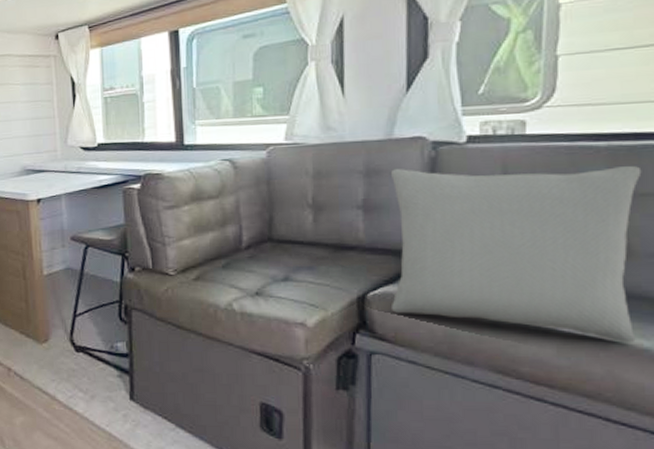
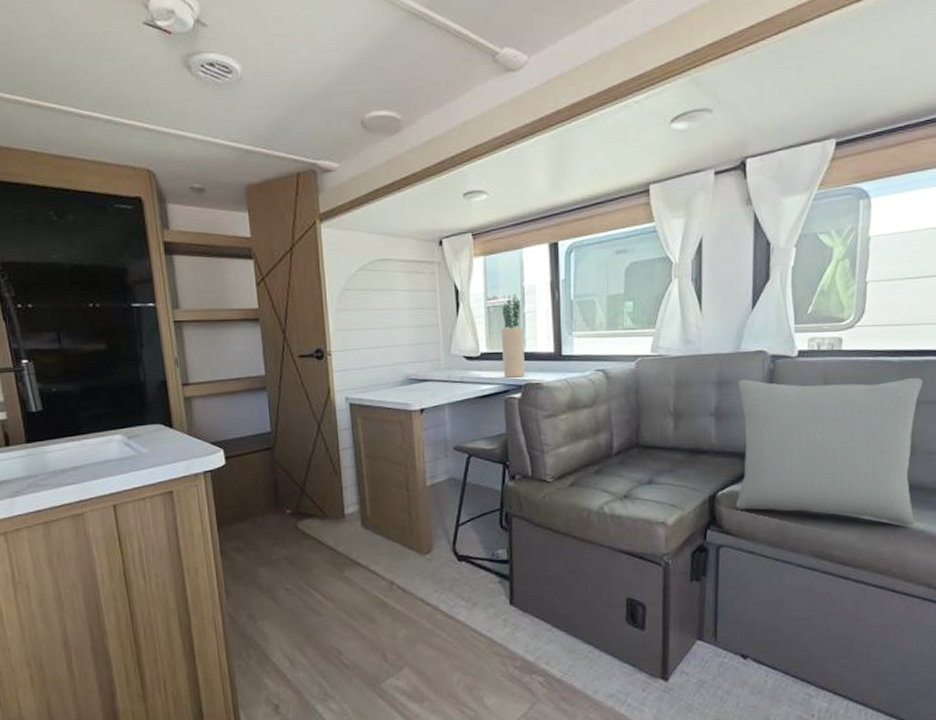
vase: none [118,84,144,168] -> present [500,294,525,378]

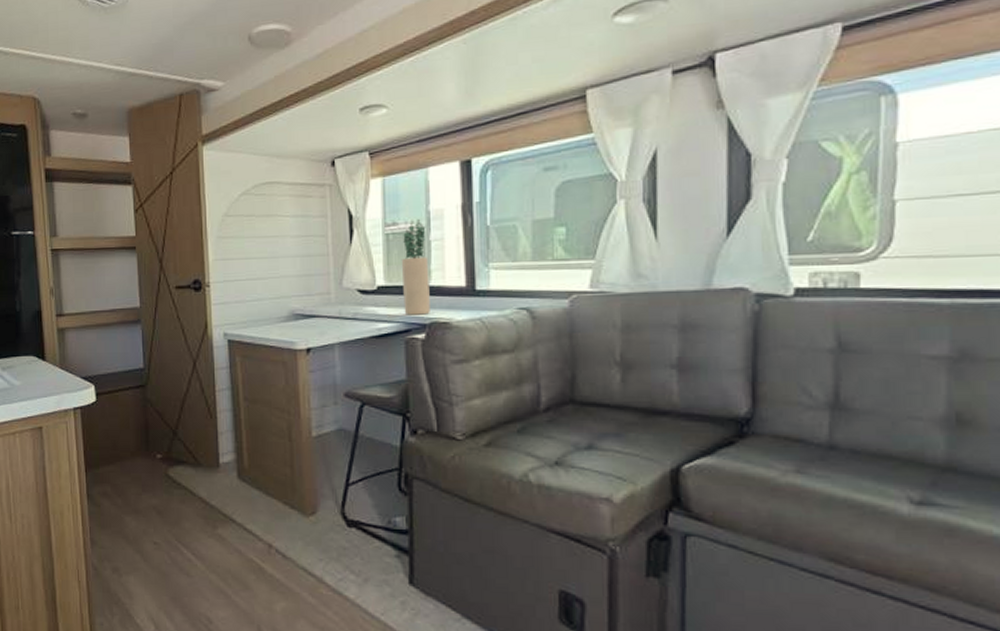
pillow: present [735,378,923,527] -> none [708,324,989,529]

